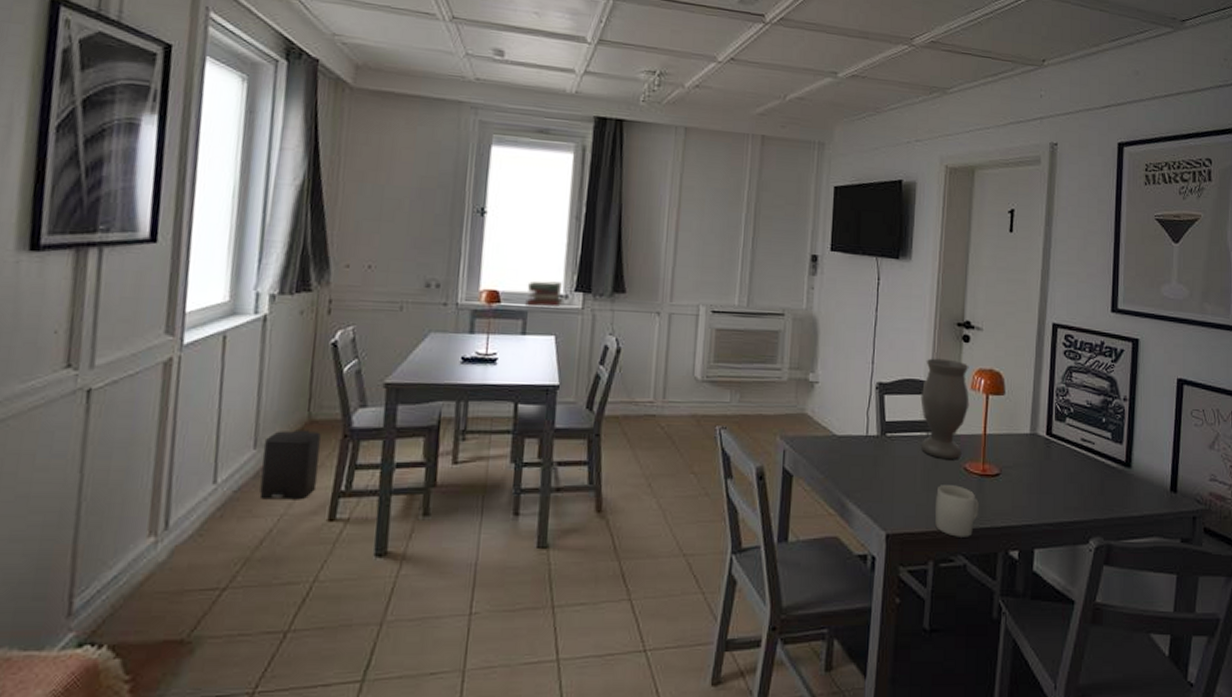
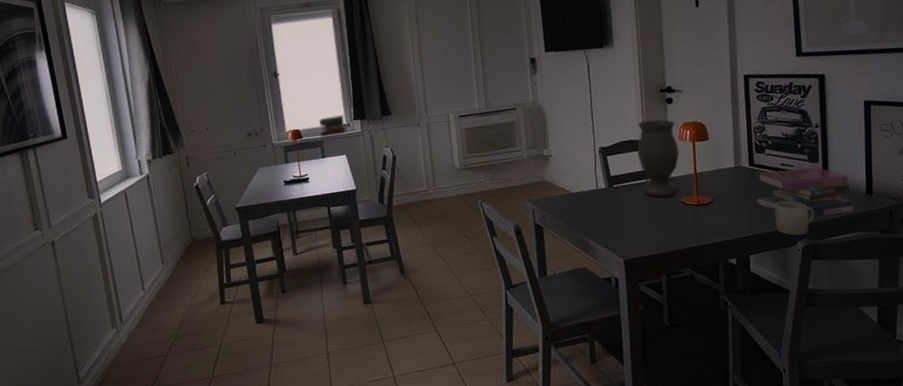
pedal bin: present [259,429,321,500] -> none [167,247,208,296]
mug: present [934,485,979,537] -> none [660,216,699,255]
books: none [1050,445,1155,511] -> present [756,167,854,217]
mug: none [1067,485,1113,532] -> present [774,200,815,236]

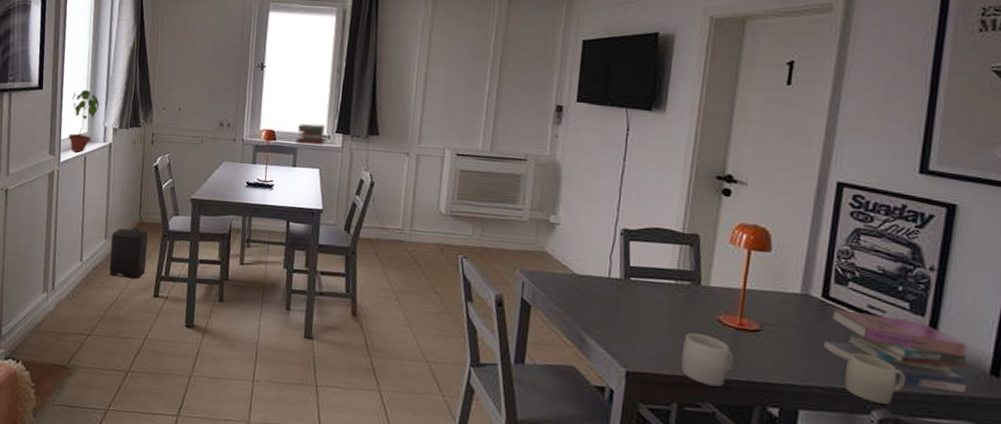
potted plant: none [99,129,129,191] -> present [68,89,99,153]
pedal bin: none [167,247,208,296] -> present [109,228,148,280]
vase: present [637,119,680,198] -> none [668,209,729,311]
mug: none [660,216,699,255] -> present [681,332,734,387]

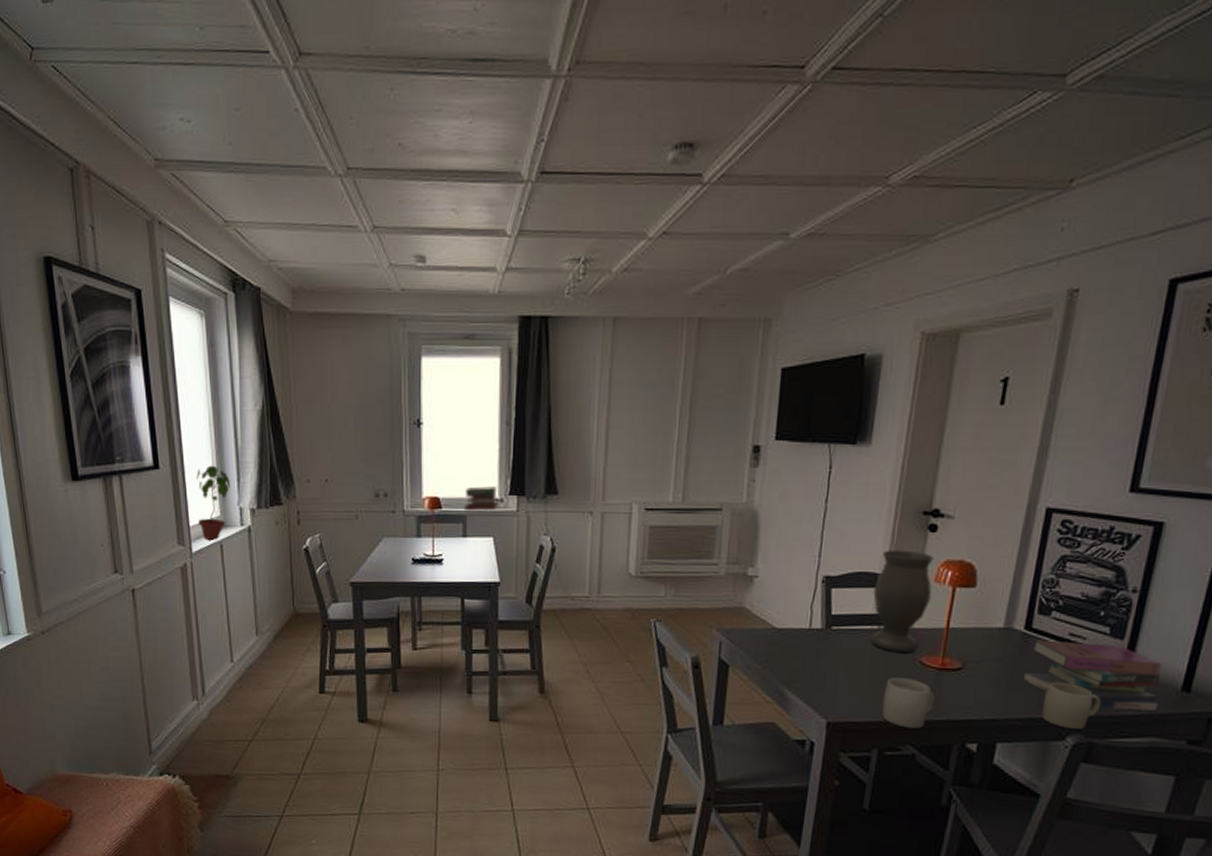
pedal bin: present [109,228,148,280] -> none [263,621,307,677]
vase: none [668,209,729,311] -> present [870,550,934,654]

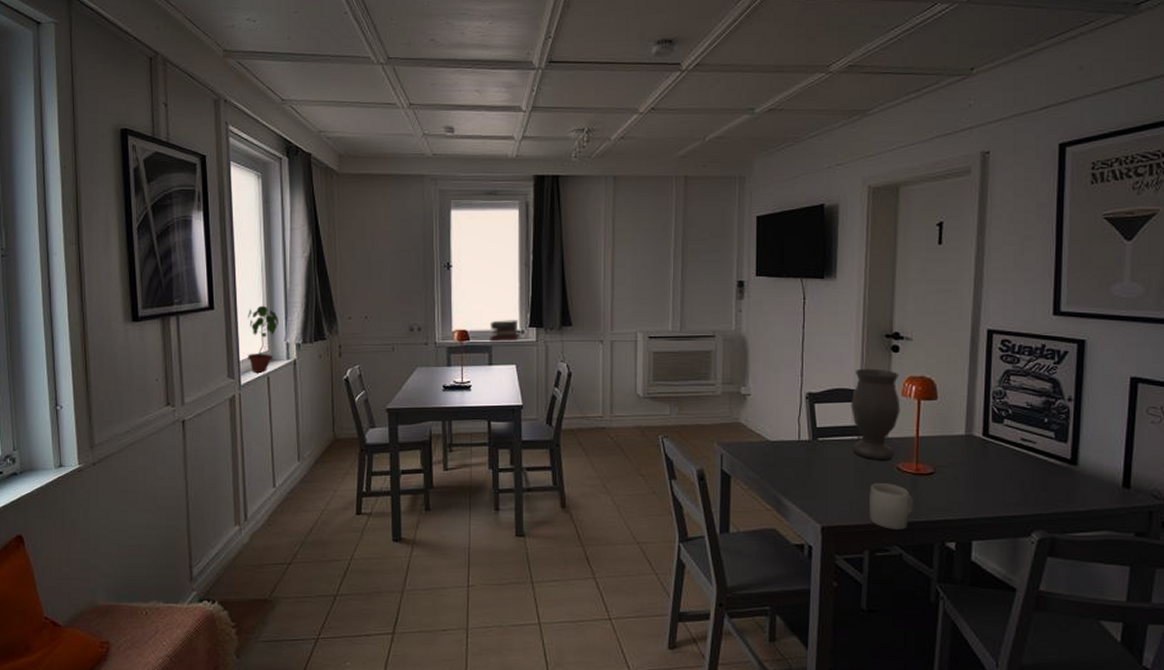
books: present [1023,639,1161,711] -> none [987,445,1105,506]
mug: present [1042,681,1102,729] -> none [1007,482,1057,525]

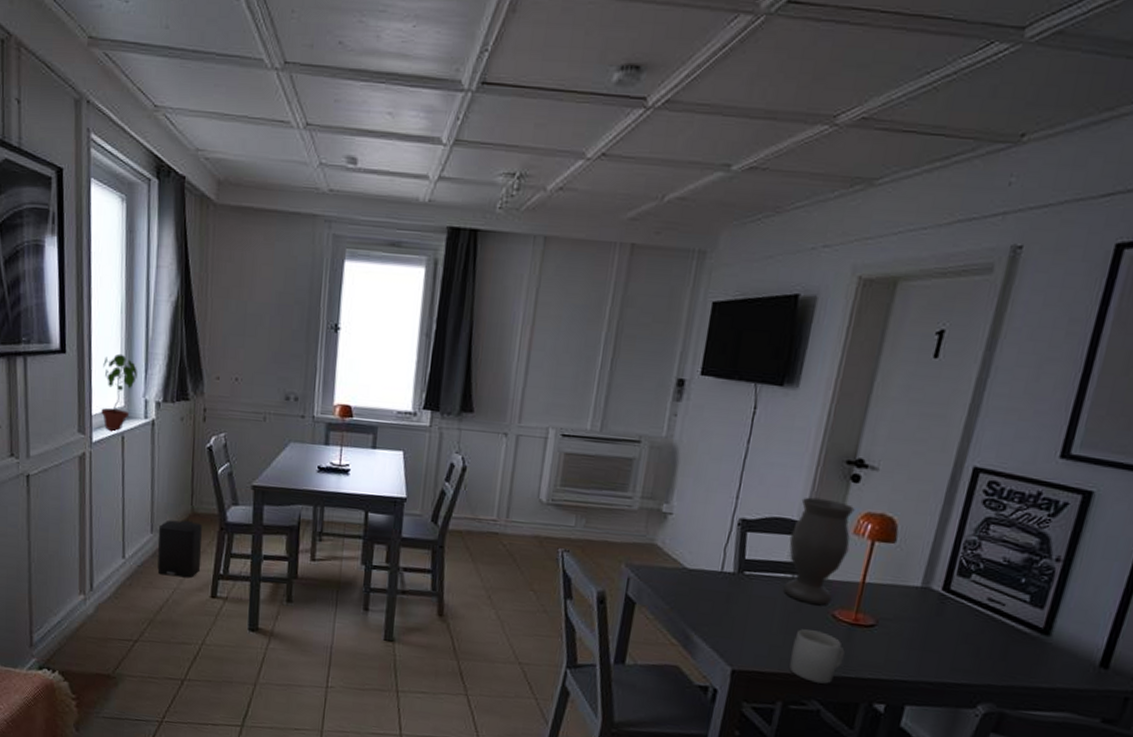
pedal bin: none [304,446,345,499] -> present [157,520,202,578]
books: present [490,320,520,342] -> none [376,397,412,424]

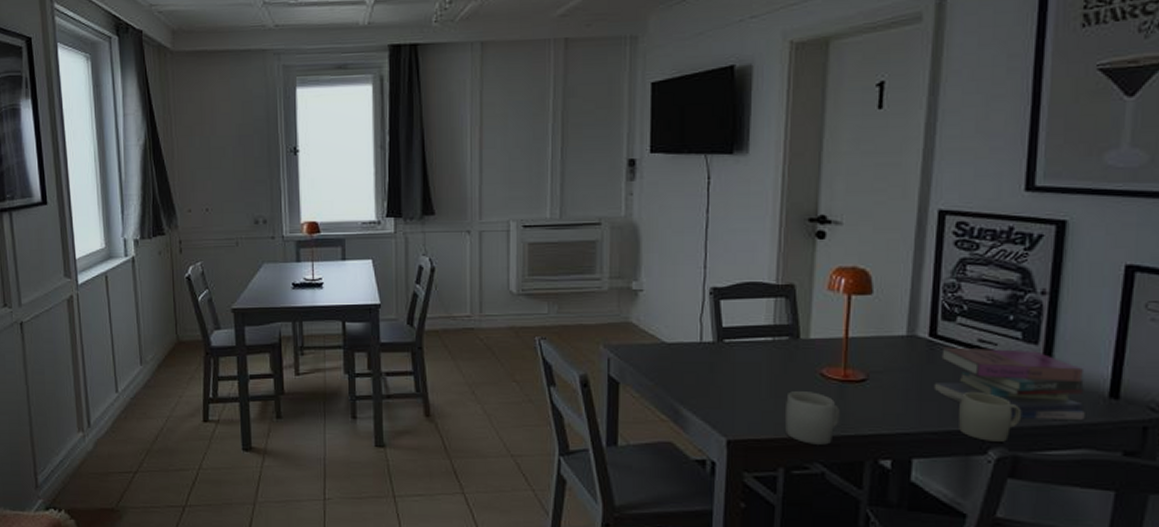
potted plant: present [101,353,137,431] -> none [82,199,115,271]
pedal bin: present [157,520,202,578] -> none [147,349,191,405]
vase: present [782,497,855,606] -> none [764,258,826,366]
books: none [937,601,1080,685] -> present [933,347,1085,420]
mug: none [954,646,1016,698] -> present [957,391,1022,442]

